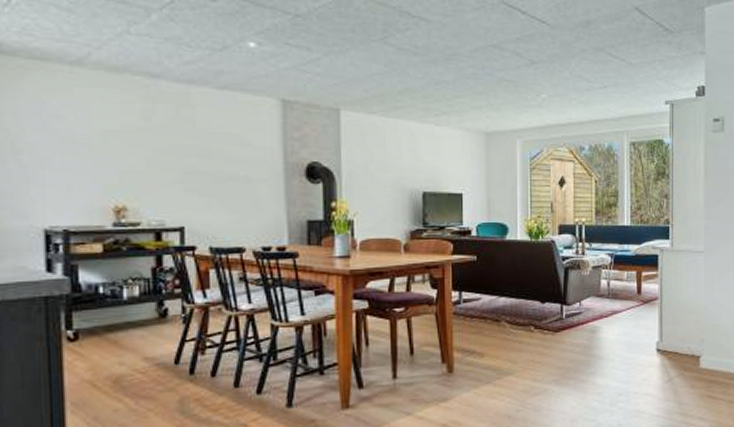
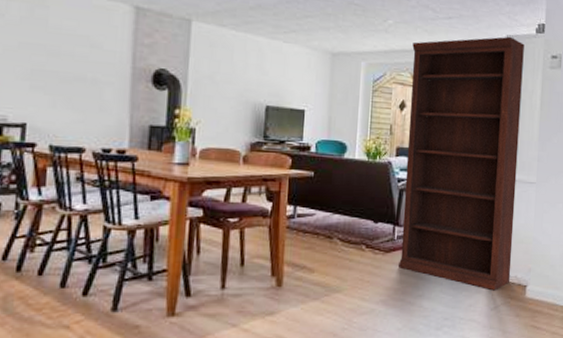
bookshelf: none [568,102,684,364] -> present [399,36,524,291]

